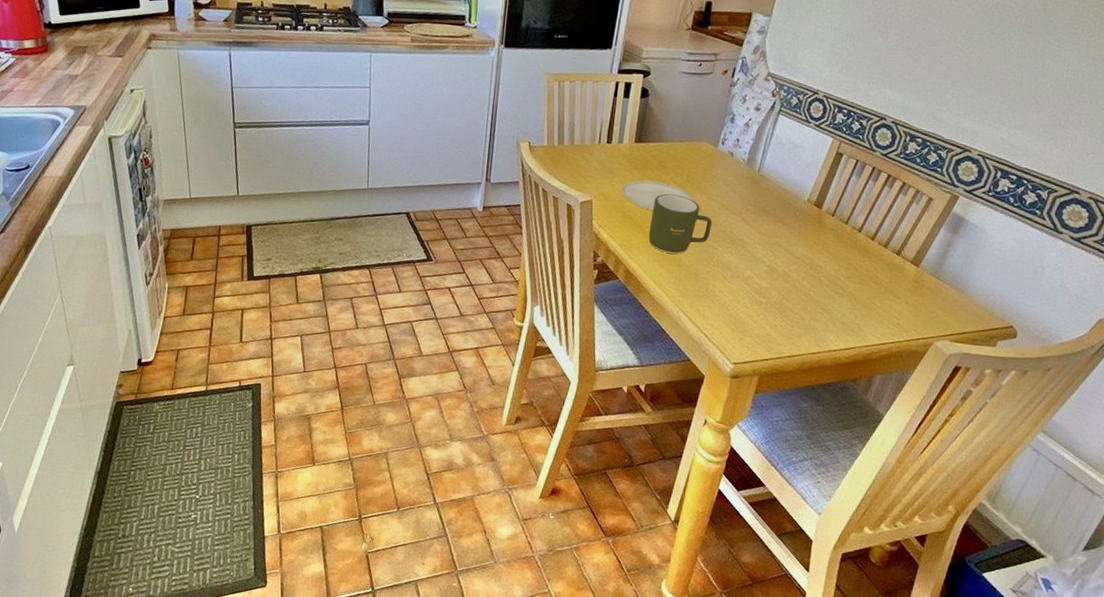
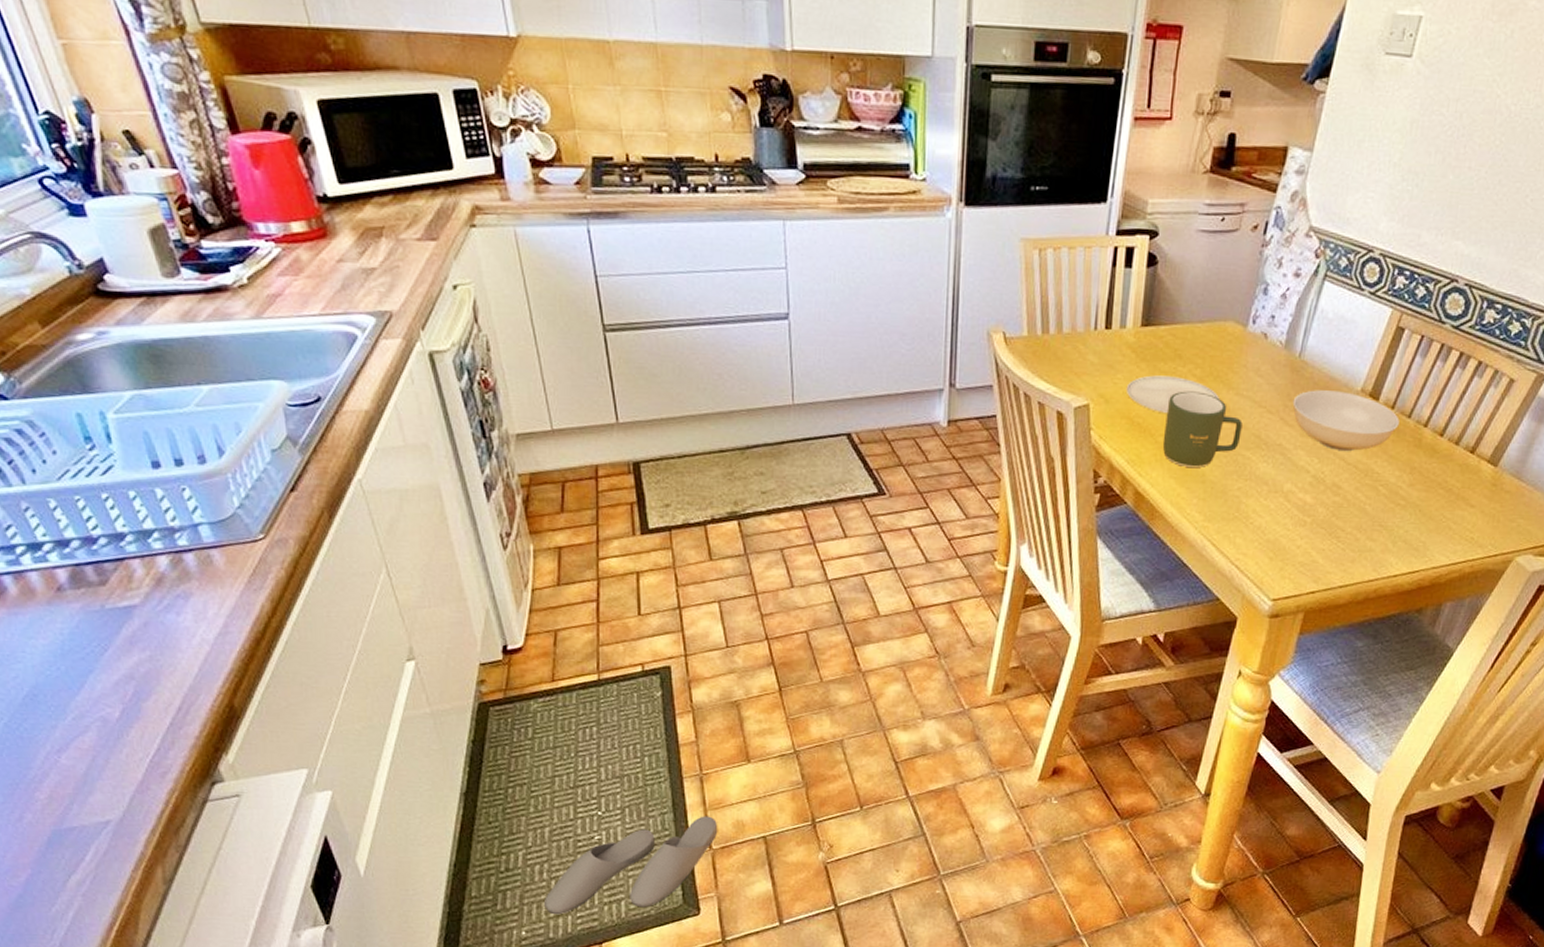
slippers: none [149,505,286,577] -> present [544,816,717,915]
bowl: none [752,198,839,248] -> present [1292,390,1400,451]

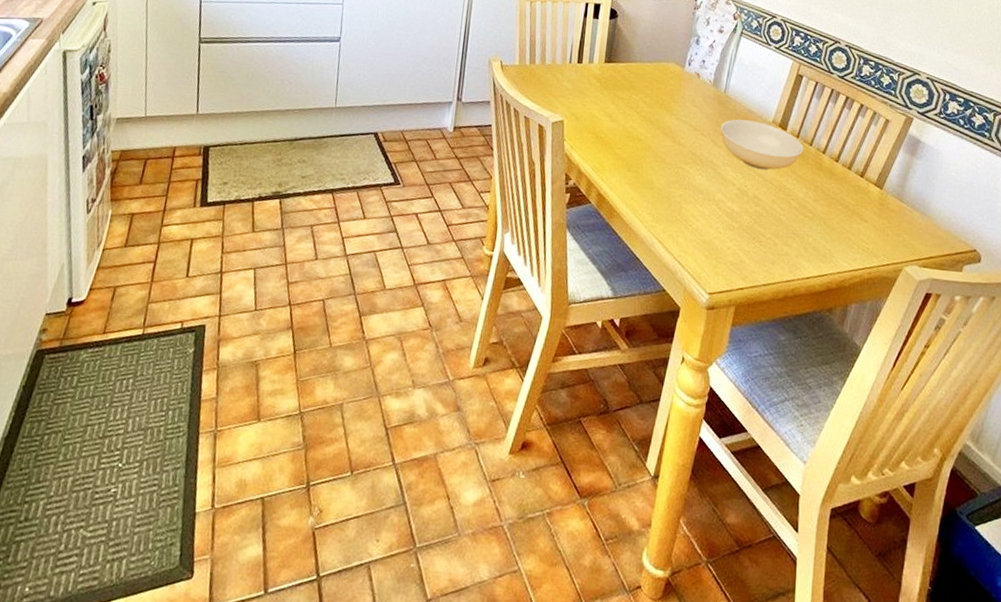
slippers: present [544,816,717,915] -> none [52,473,223,571]
plate: present [1126,375,1219,414] -> none [592,100,664,132]
mug: present [1162,391,1243,468] -> none [620,114,682,177]

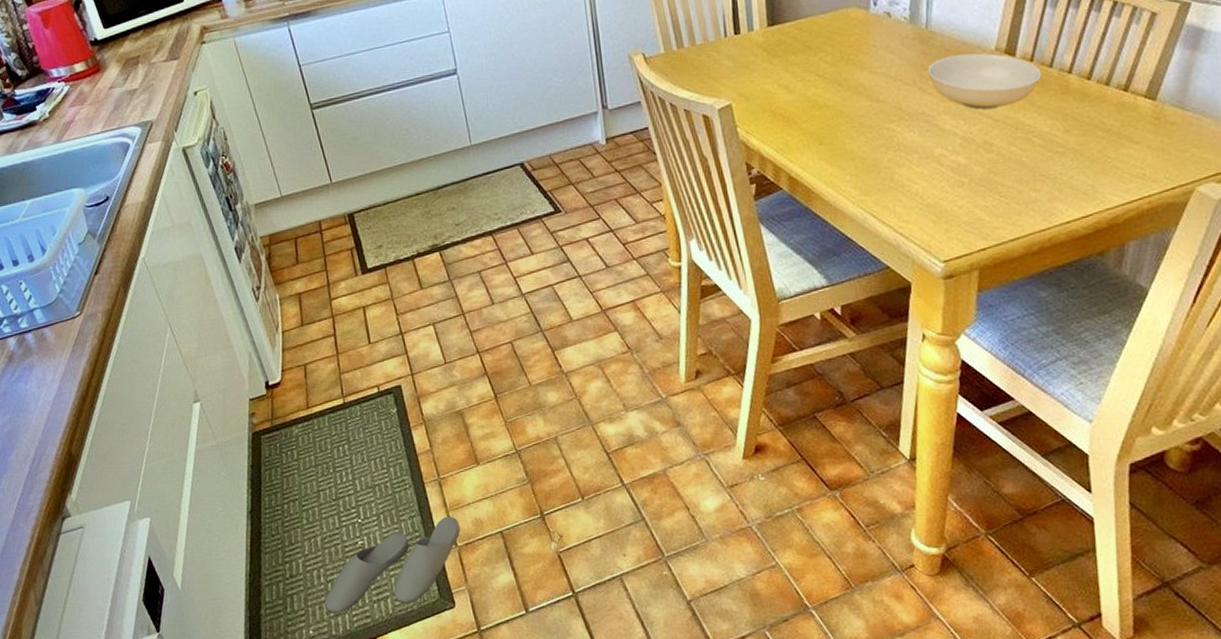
slippers: none [52,473,223,571] -> present [324,516,460,614]

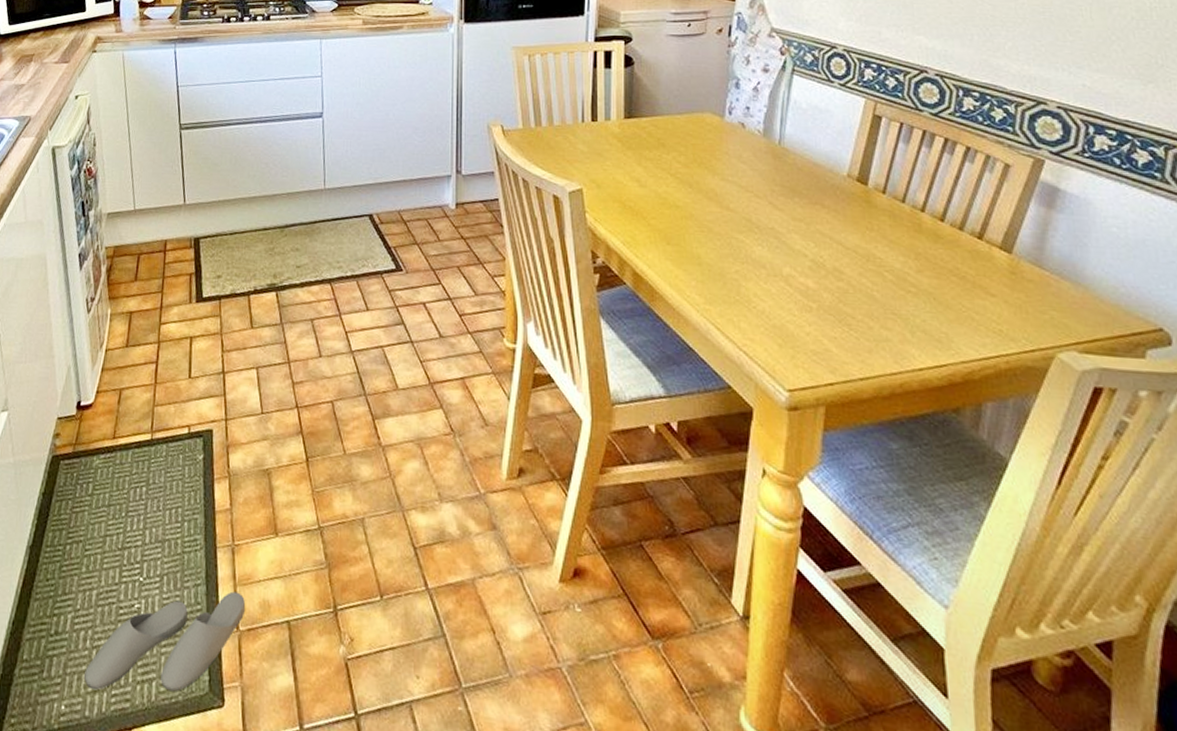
bowl: present [927,53,1041,110] -> none [779,175,894,235]

